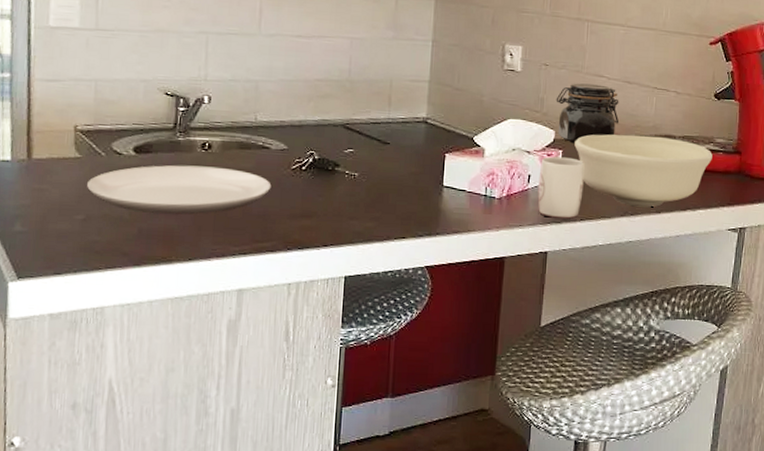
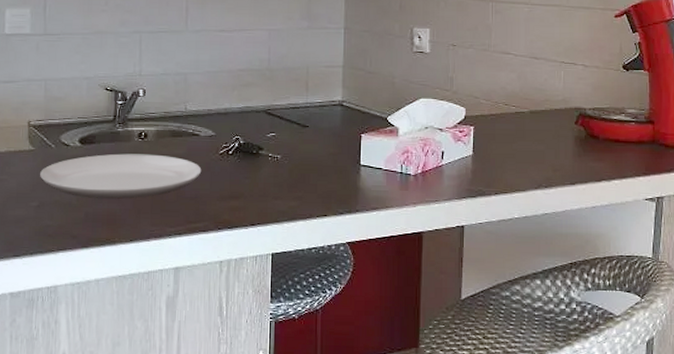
mug: present [537,156,585,220] -> none [452,133,496,194]
jar: present [556,83,619,144] -> none [465,61,527,120]
bowl: present [574,134,713,208] -> none [485,109,625,180]

